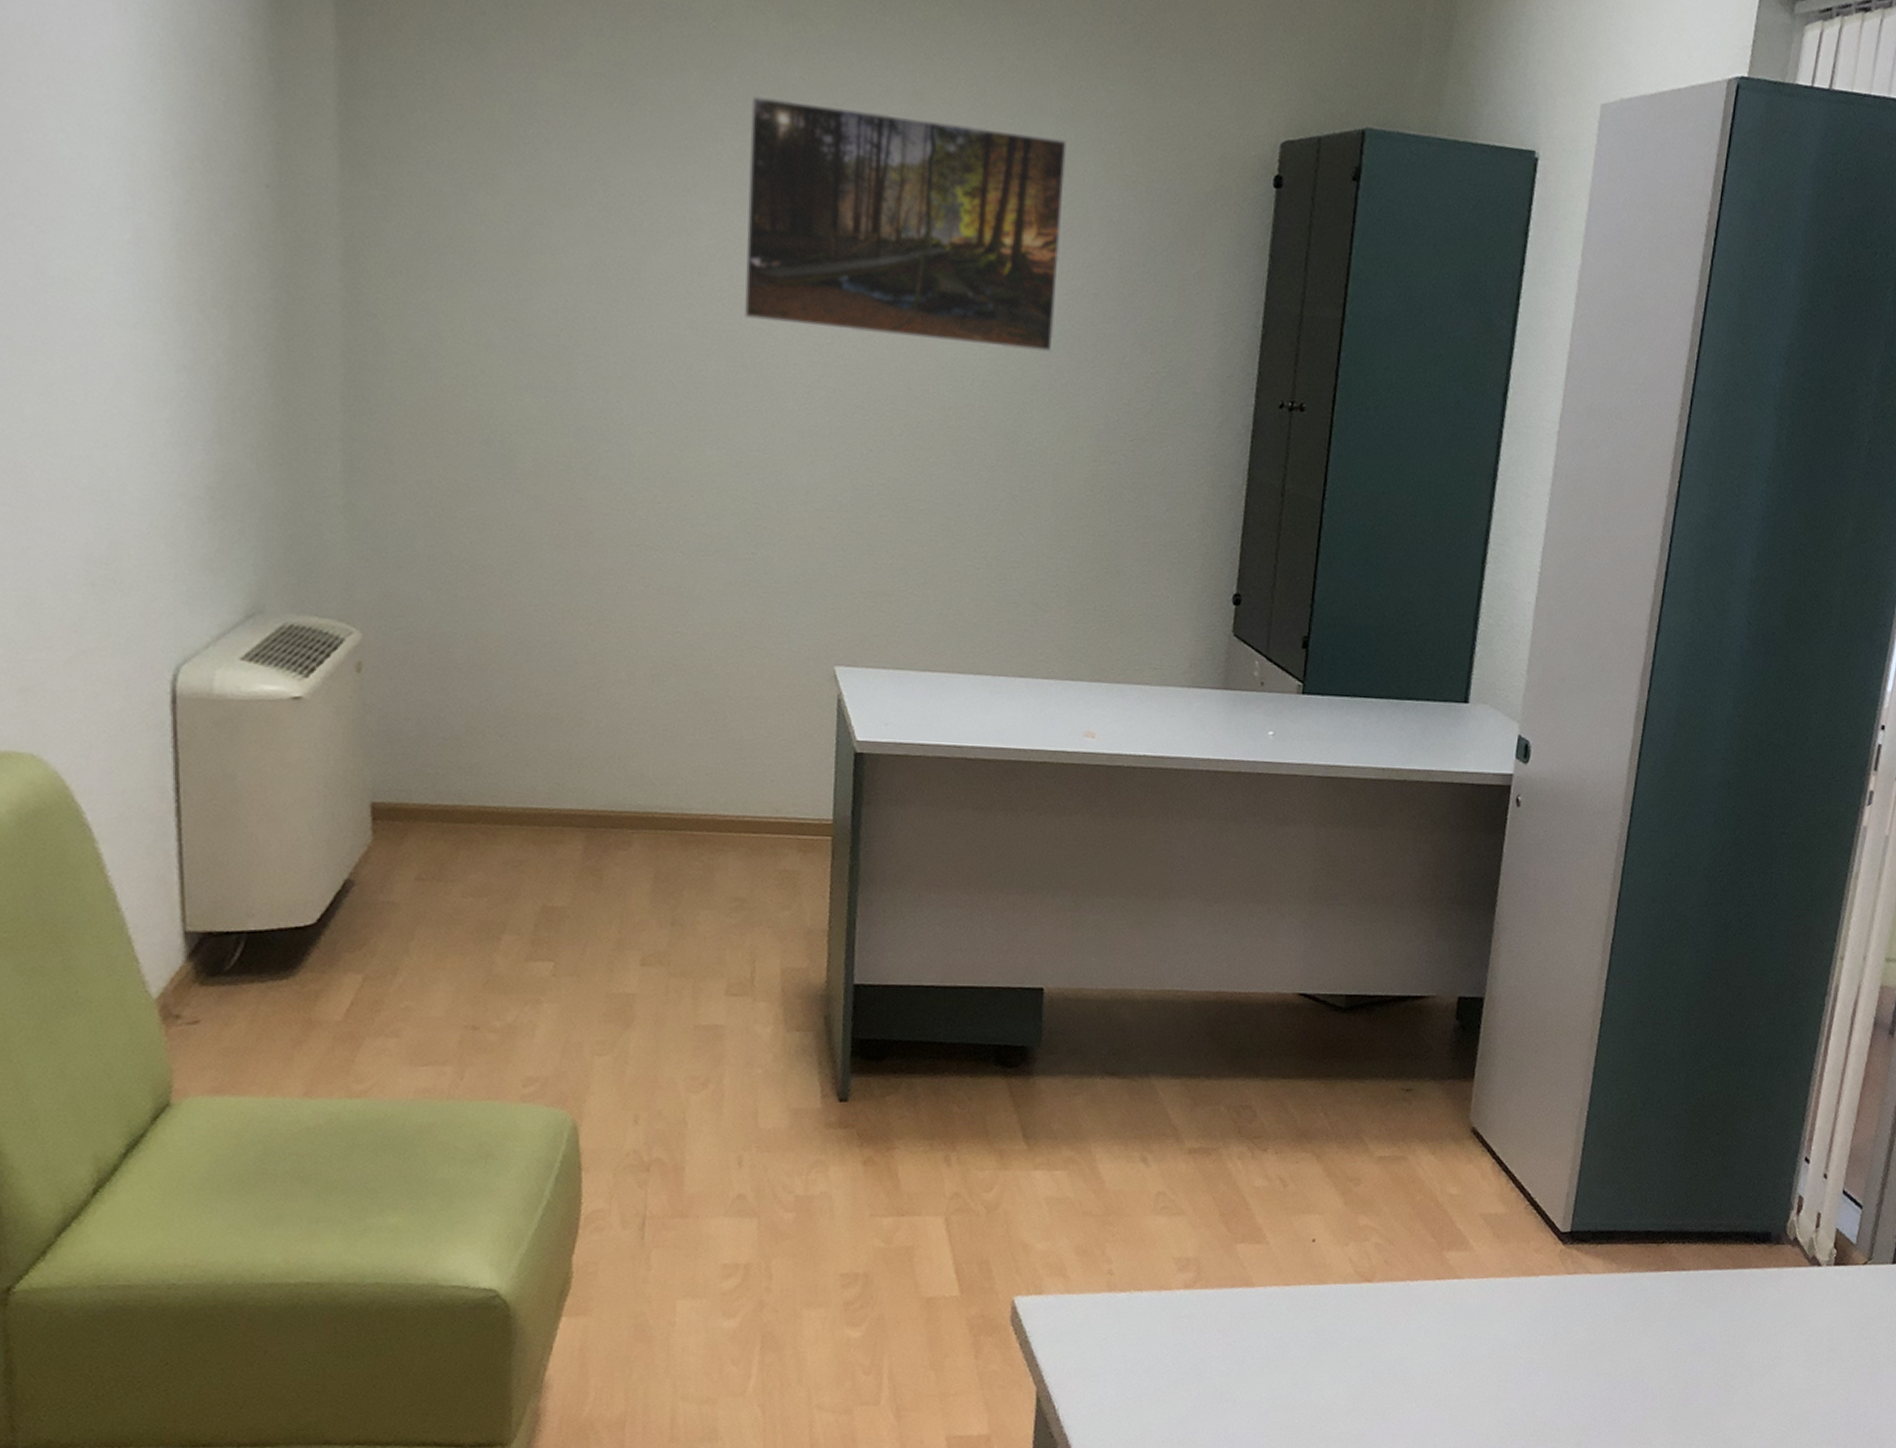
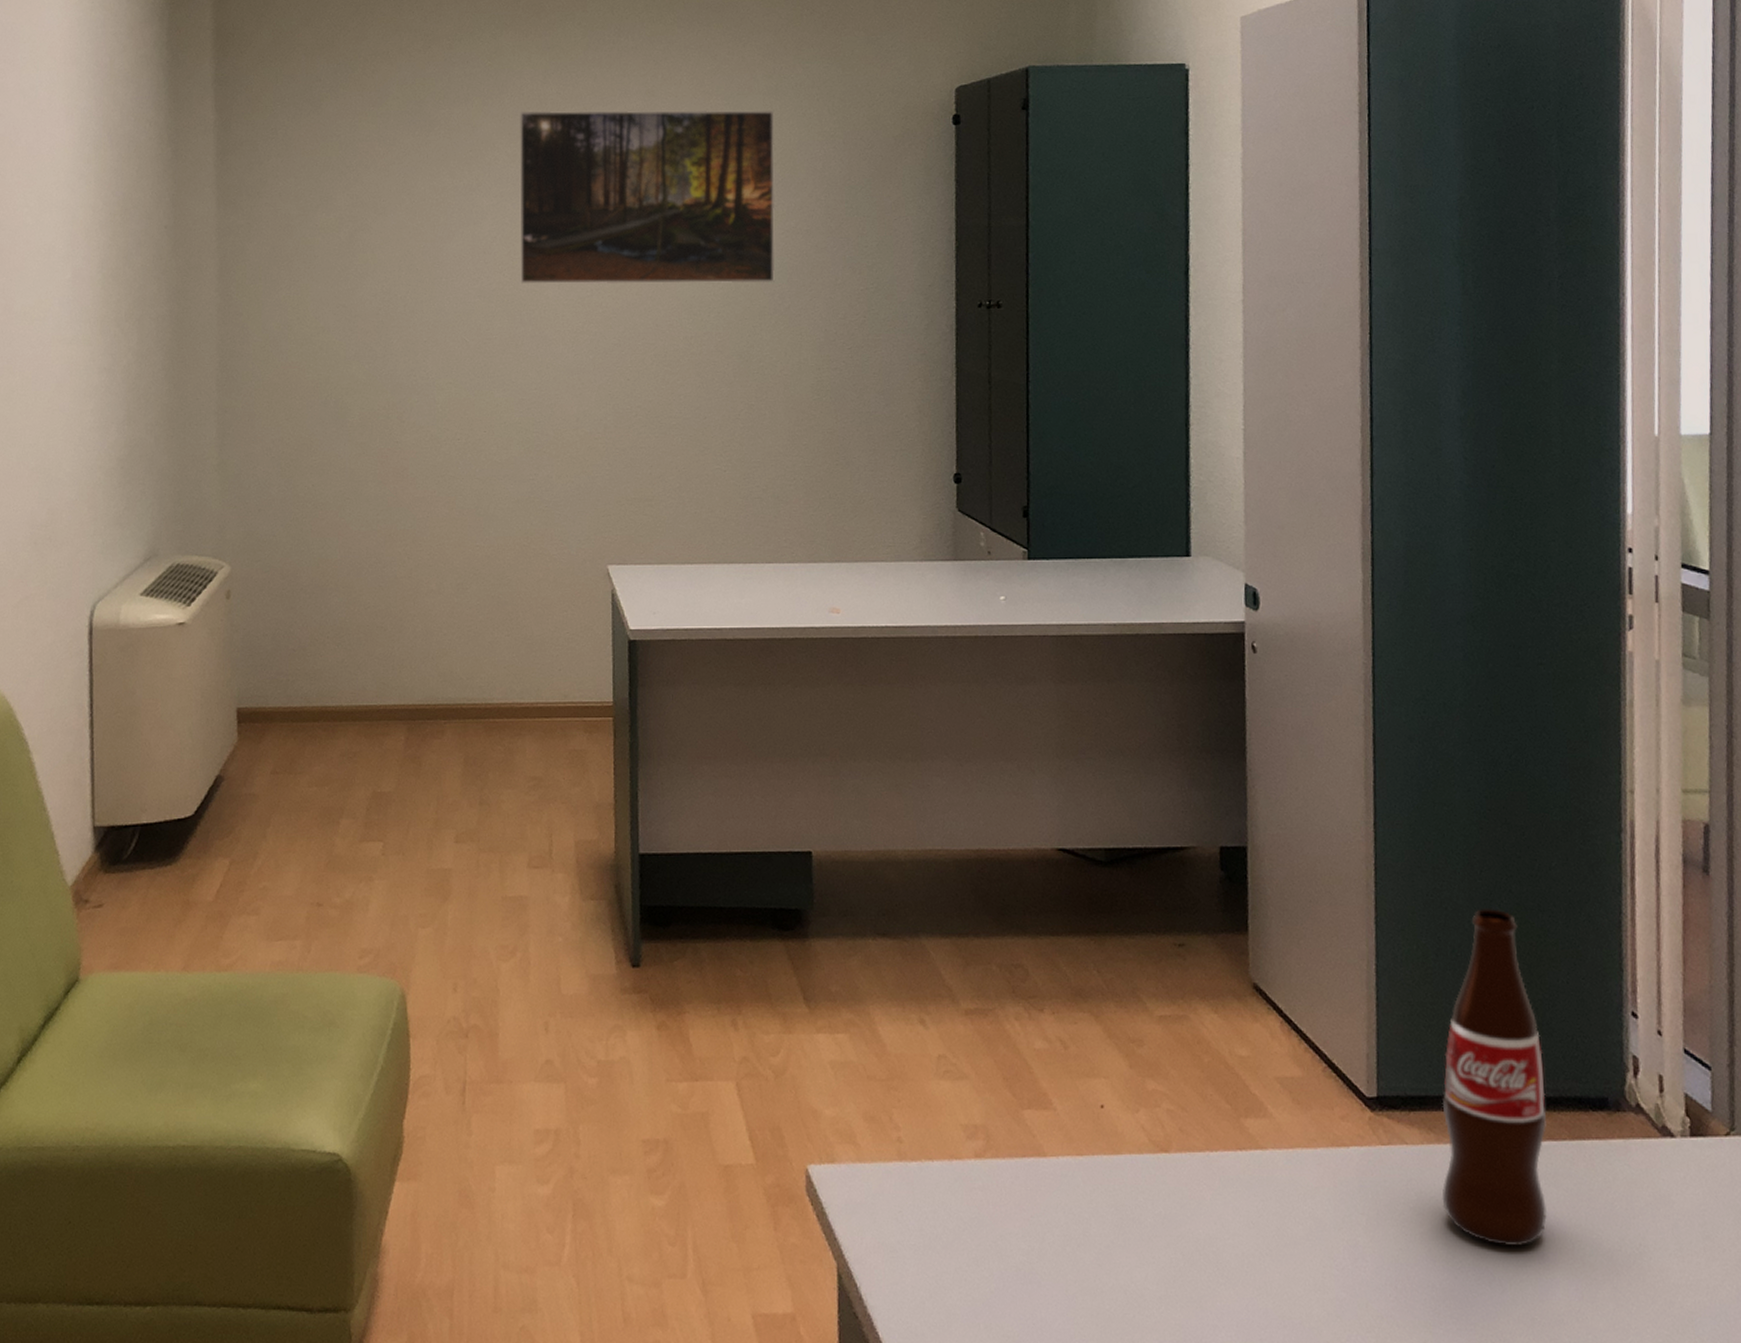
bottle: none [1613,1062,1723,1361] -> present [1442,909,1548,1247]

